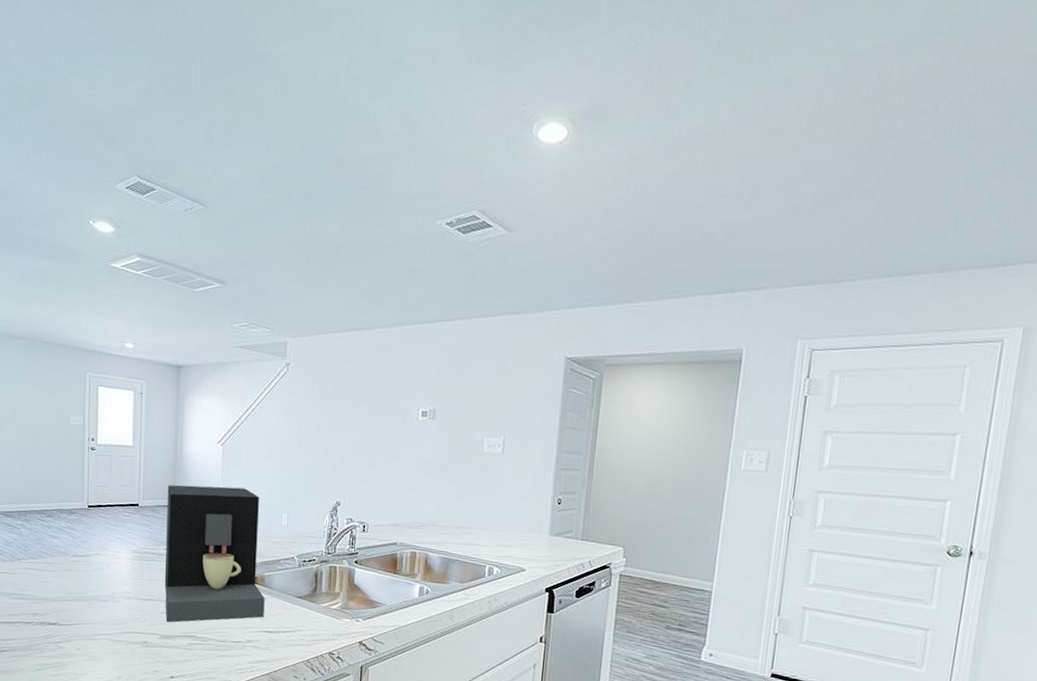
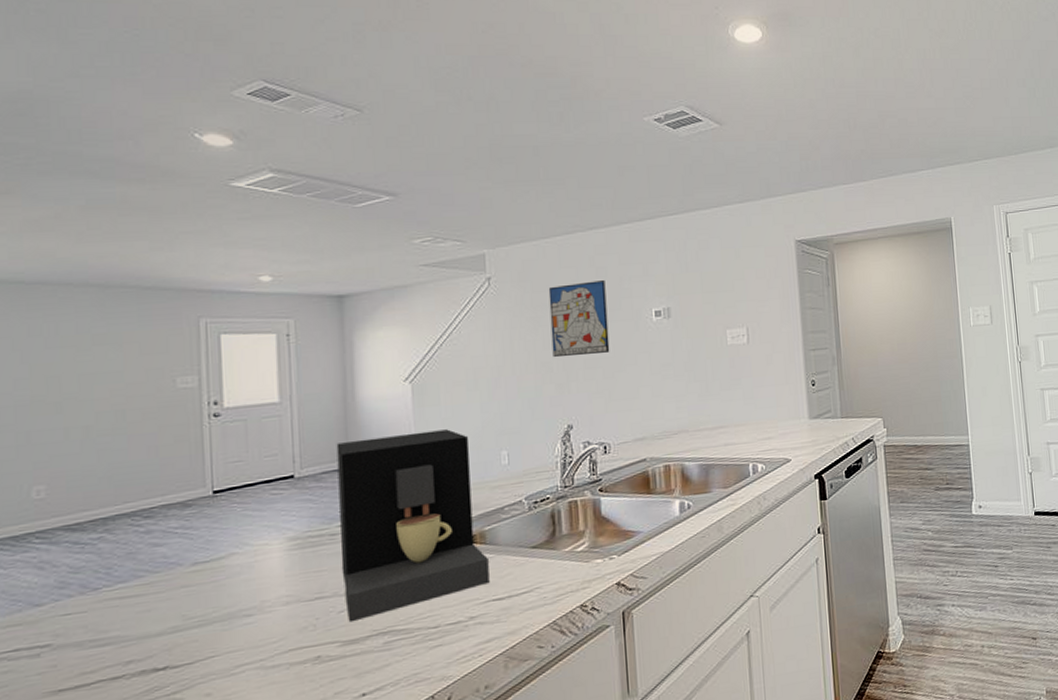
wall art: none [331,376,382,443] -> present [548,280,610,358]

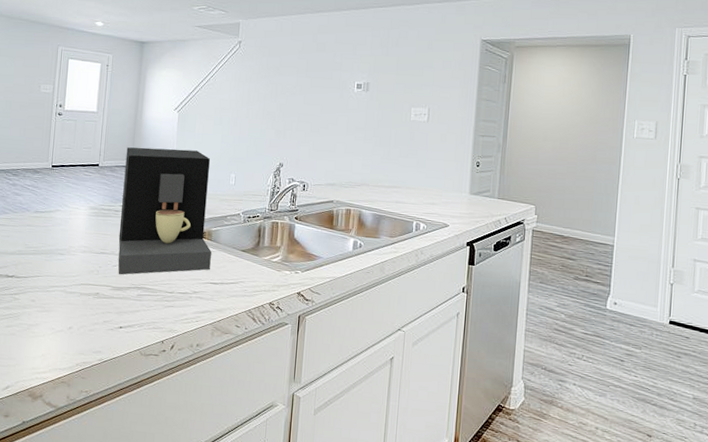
wall art: present [548,280,610,358] -> none [276,53,323,112]

